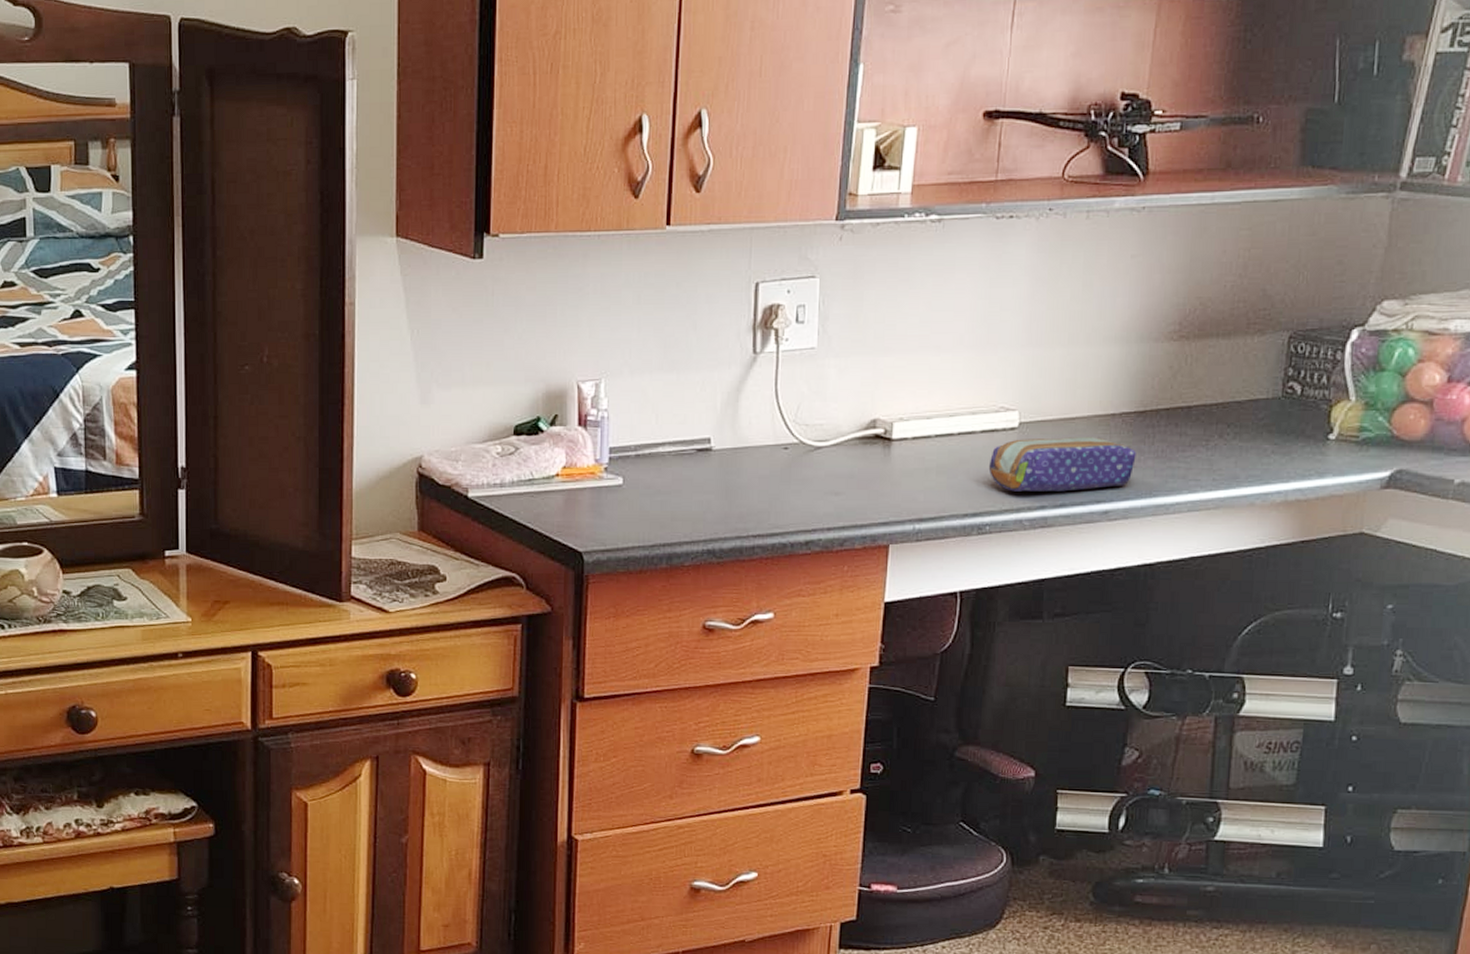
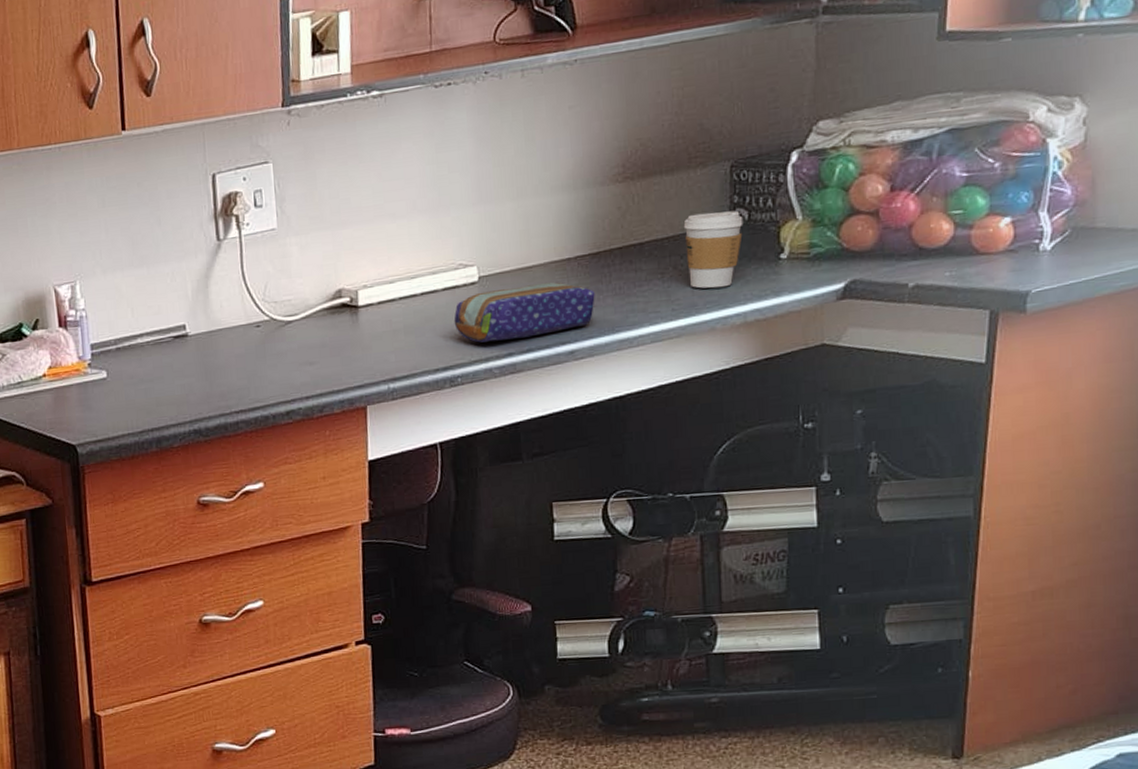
coffee cup: none [1233,382,1296,462] -> present [683,210,743,289]

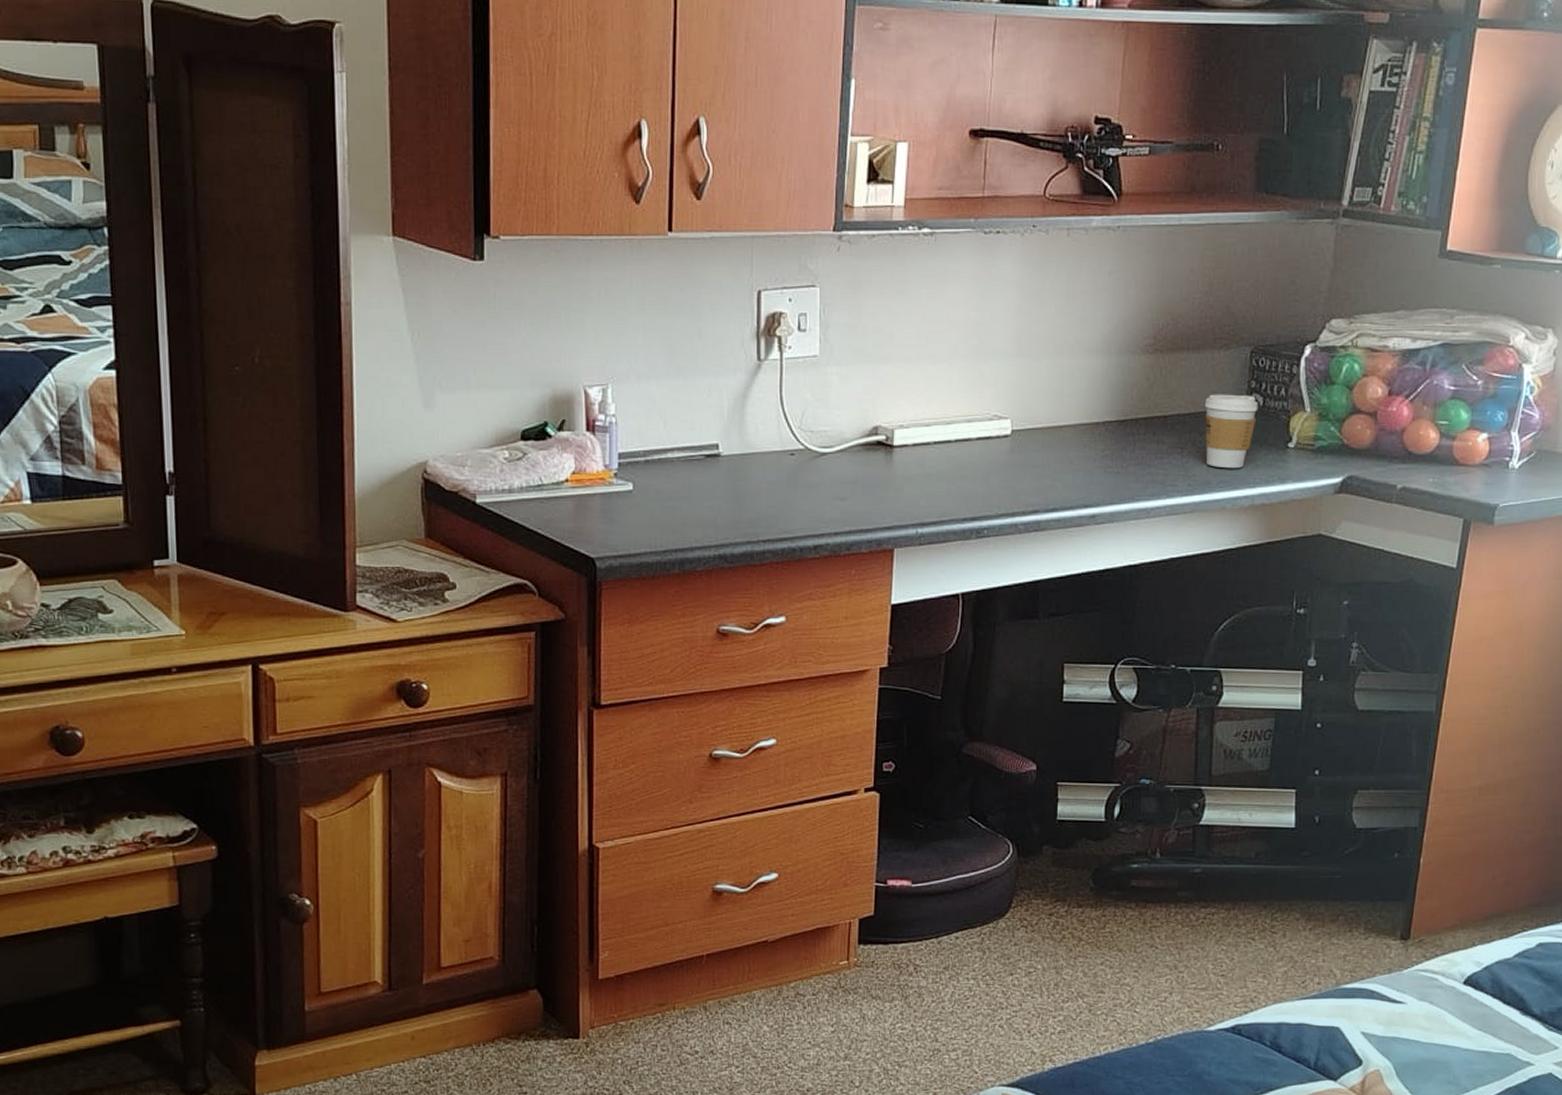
pencil case: present [454,282,595,343] -> none [984,443,1119,497]

